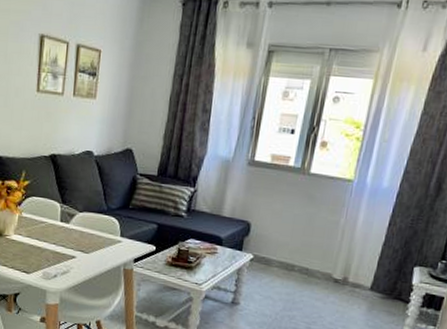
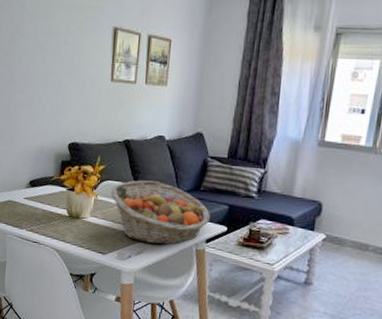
fruit basket: none [36,197,139,264] -> present [111,180,210,245]

